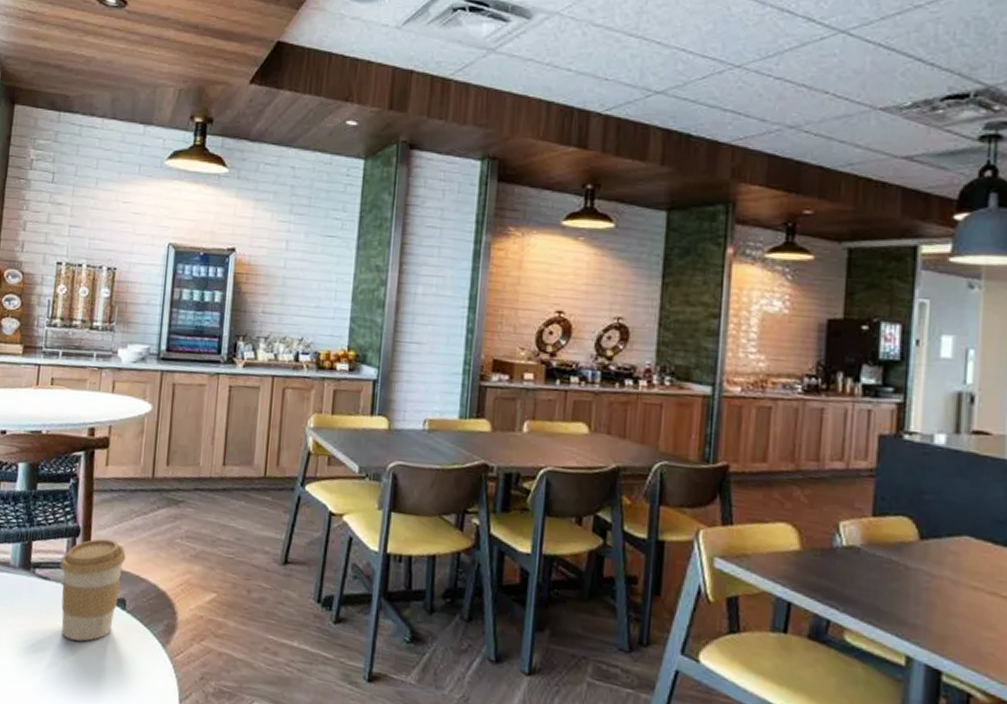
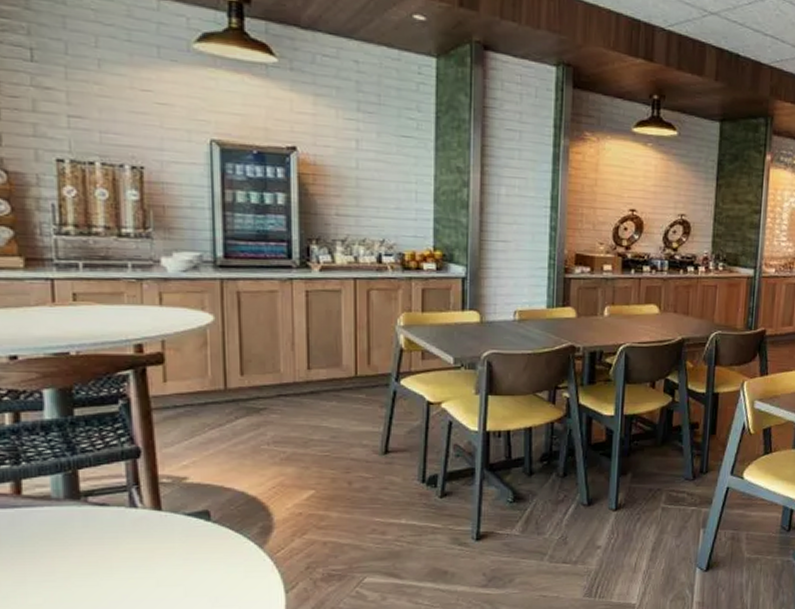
coffee cup: present [60,538,126,642] -> none [119,455,204,559]

